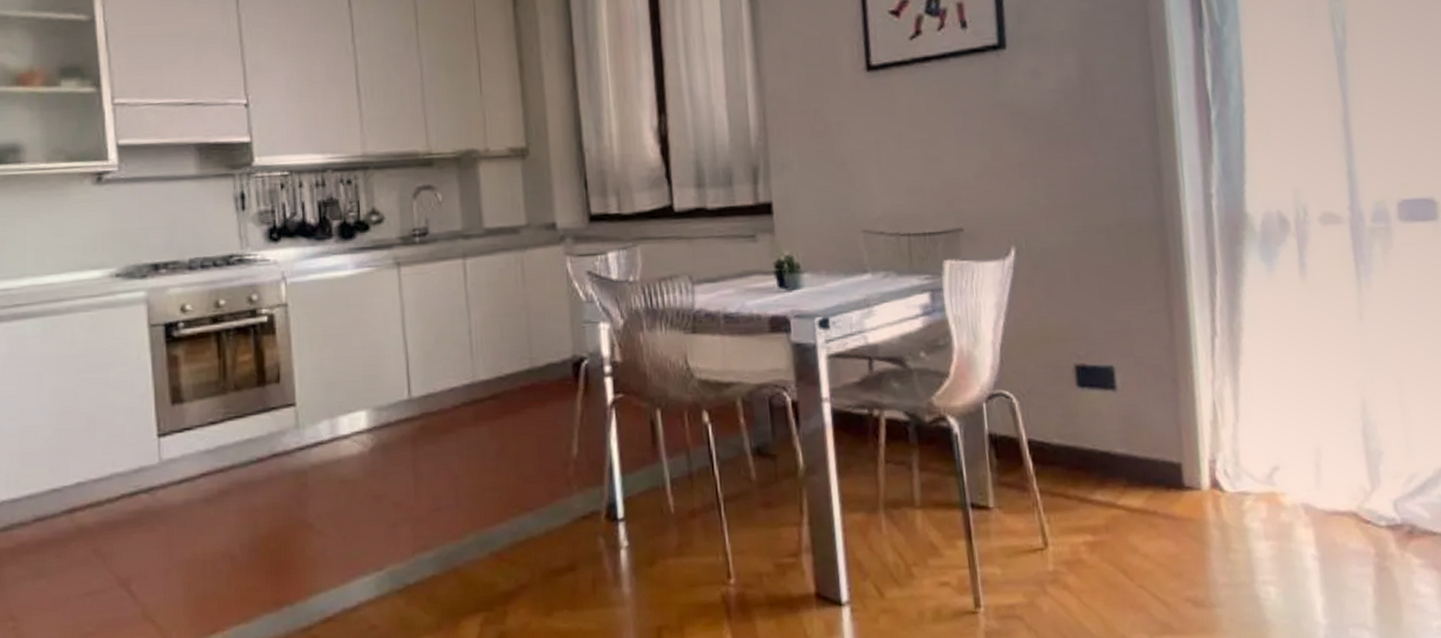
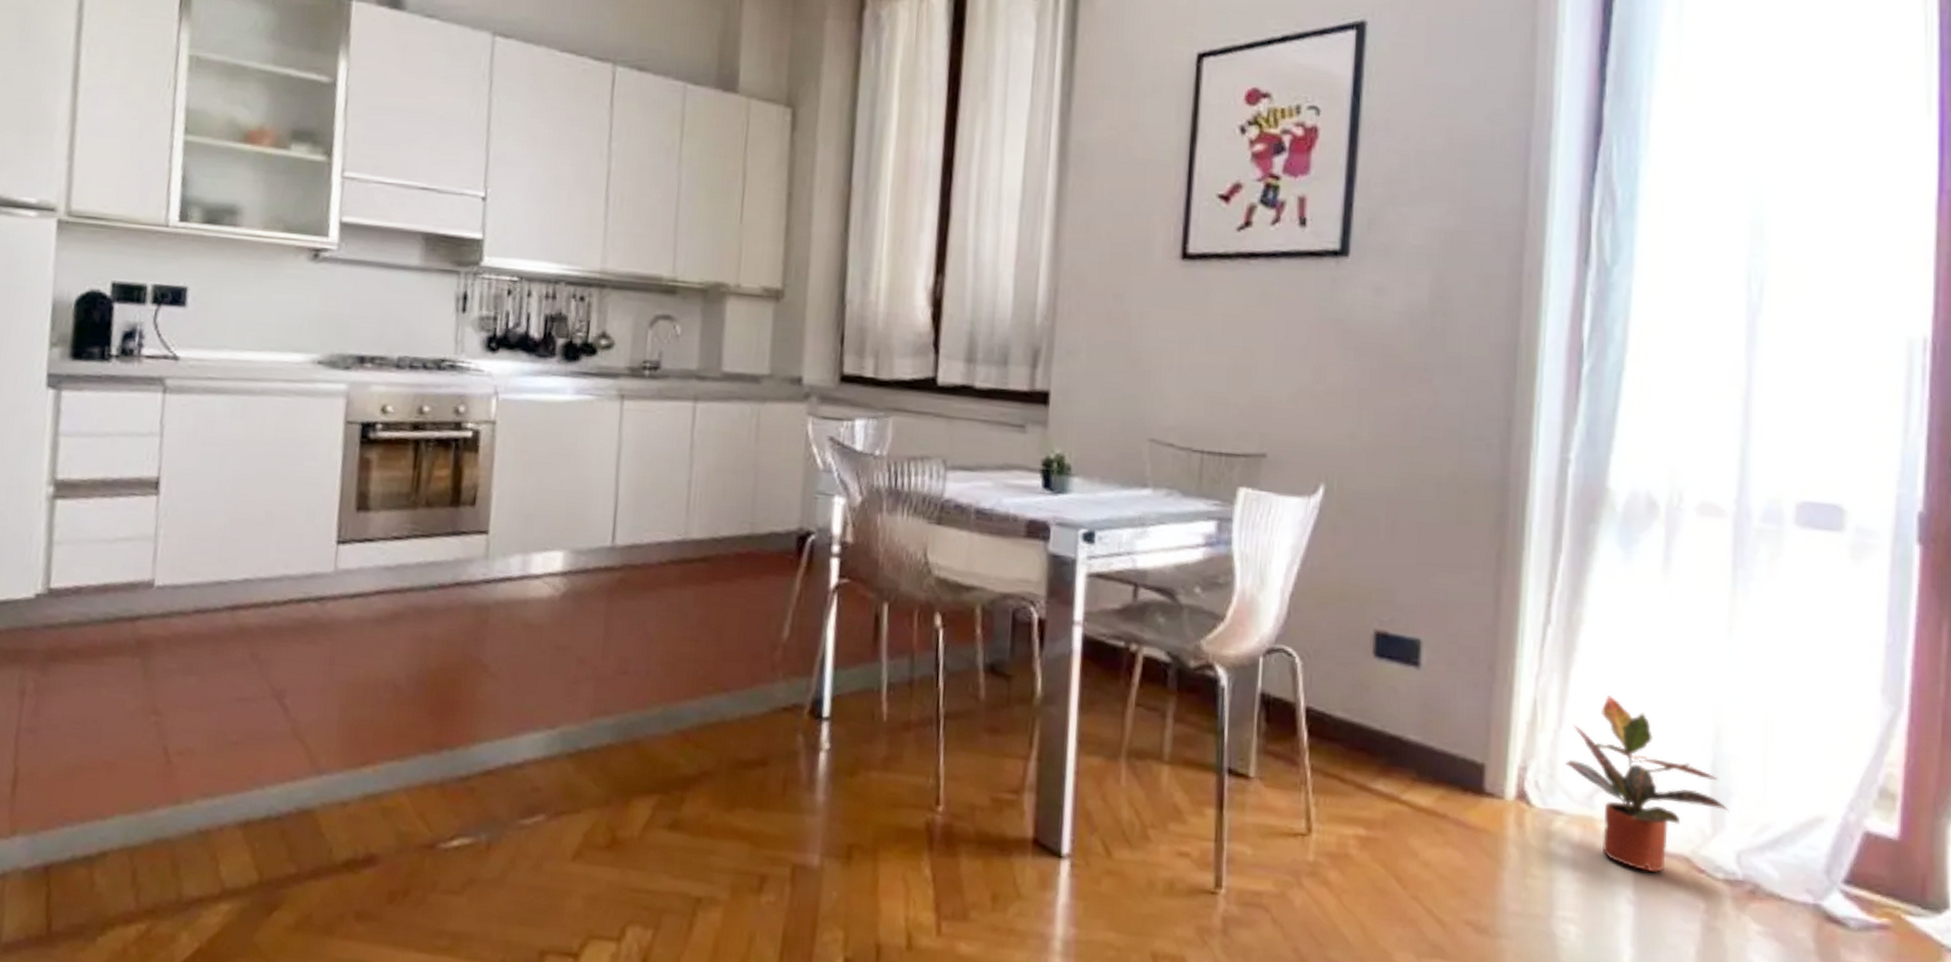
potted plant: none [1246,388,1382,531] -> present [1565,695,1729,873]

